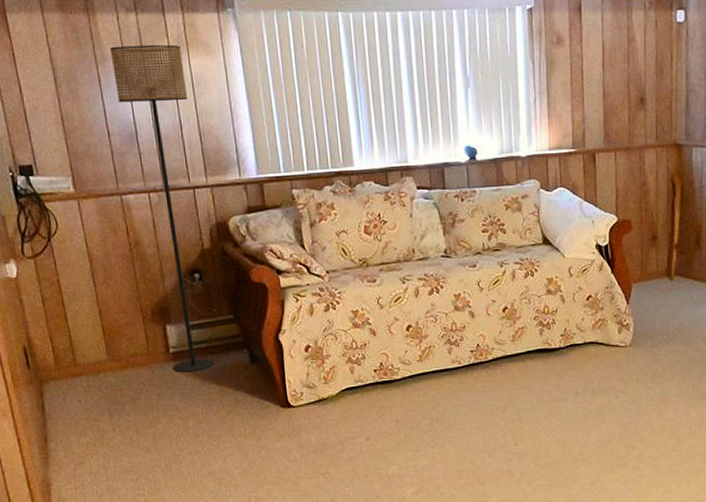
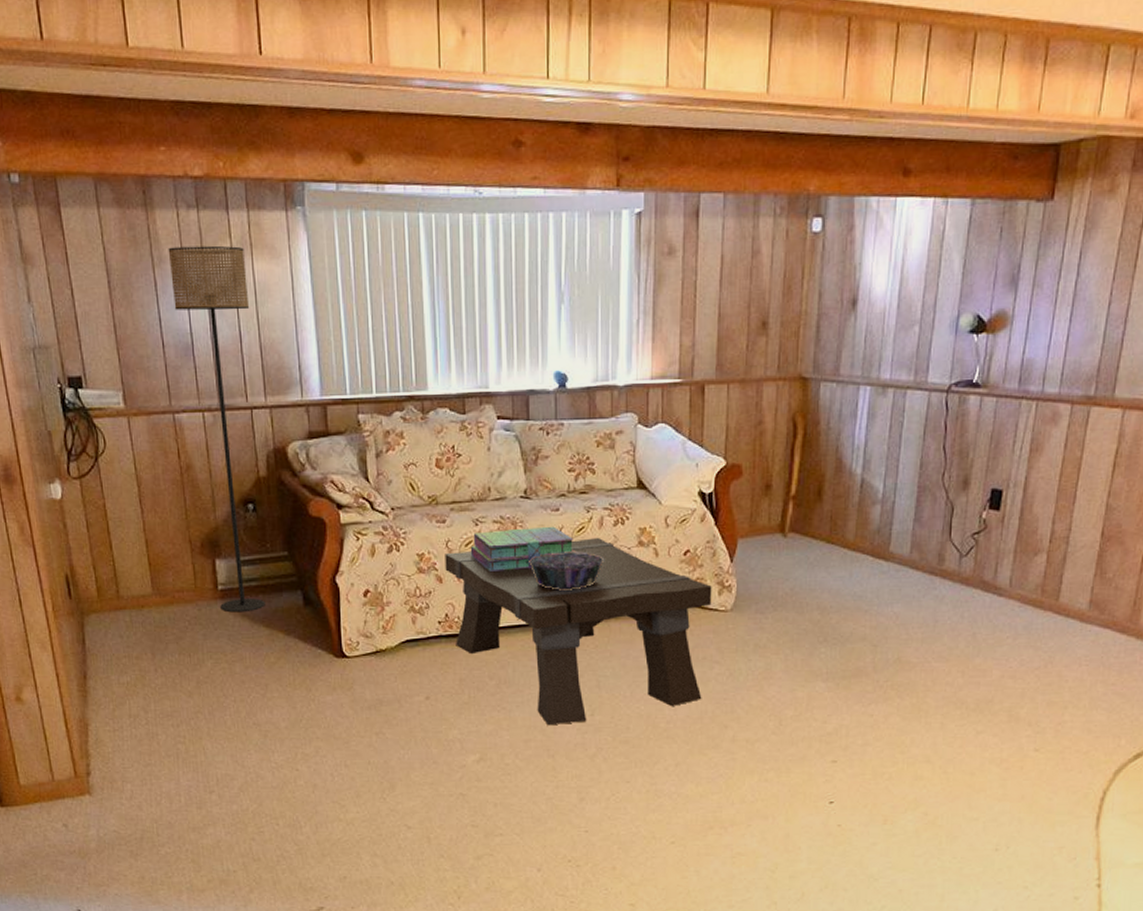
coffee table: none [377,288,613,457] -> present [445,537,712,726]
stack of books: none [399,280,493,323] -> present [470,526,576,571]
decorative bowl: none [452,301,519,337] -> present [529,551,605,590]

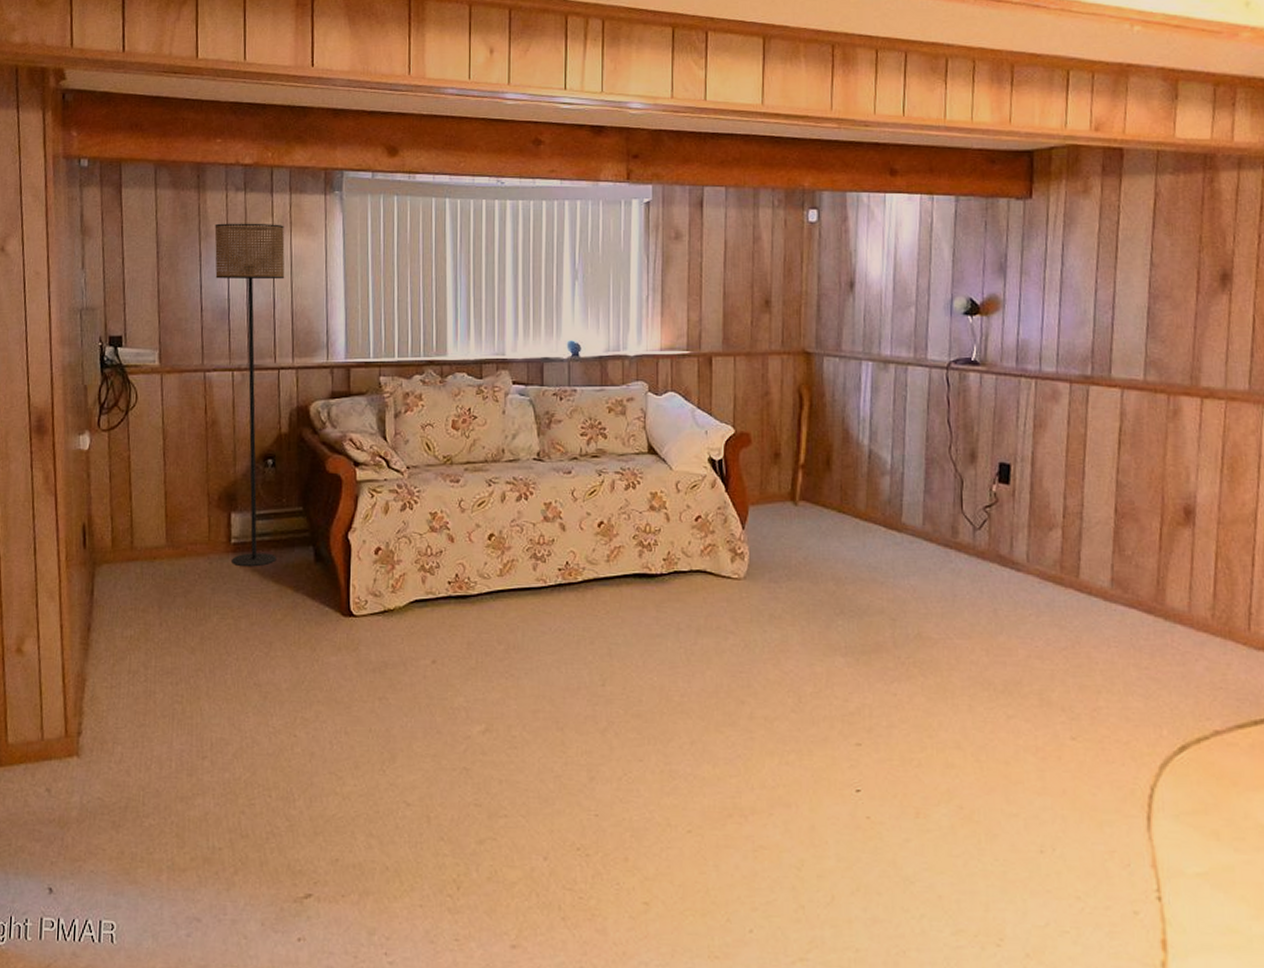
coffee table: present [445,537,712,726] -> none [457,500,724,696]
stack of books: present [470,526,576,571] -> none [483,488,587,532]
decorative bowl: present [529,551,605,590] -> none [540,514,616,553]

